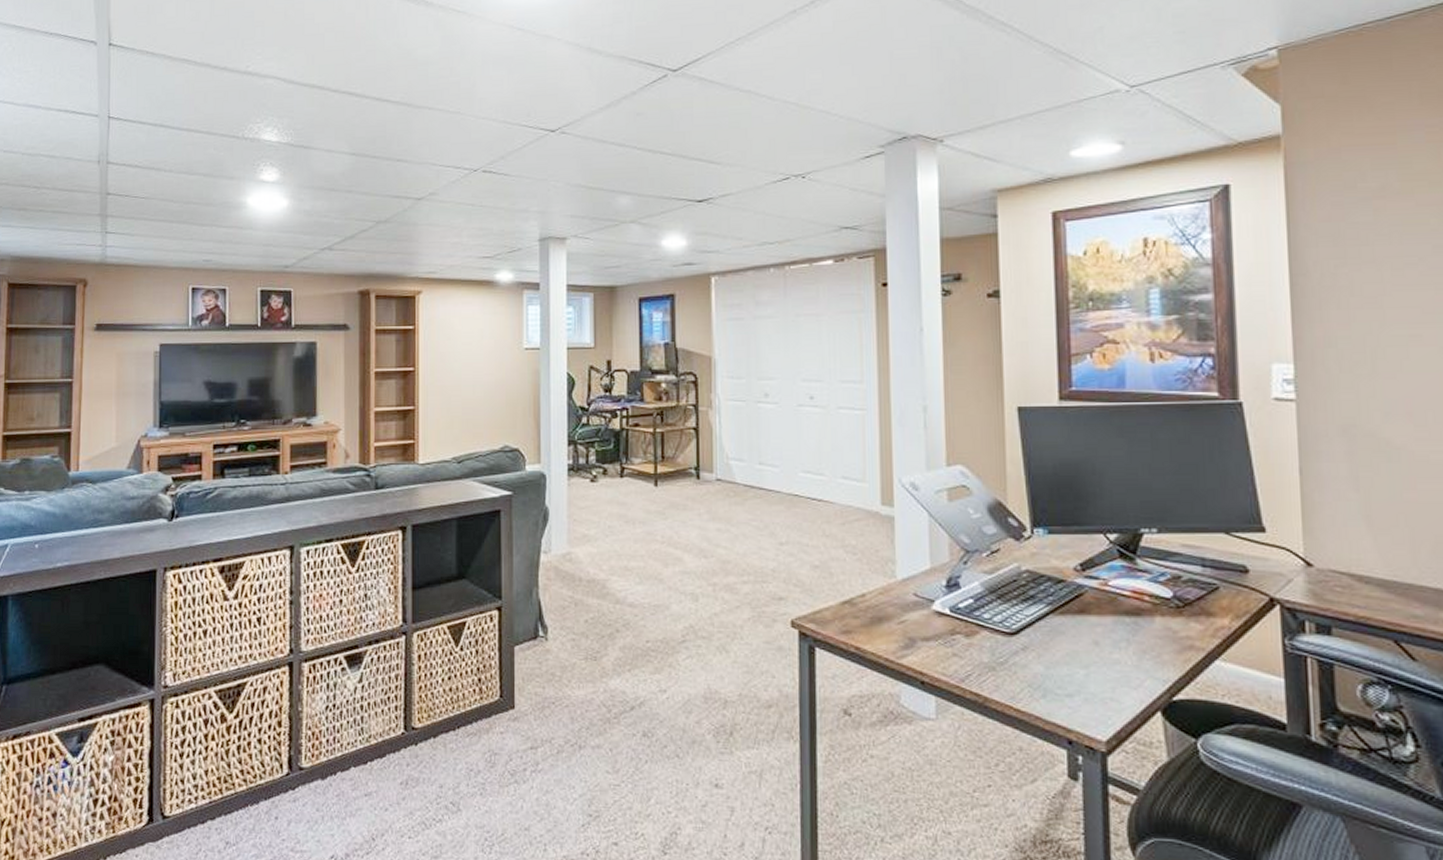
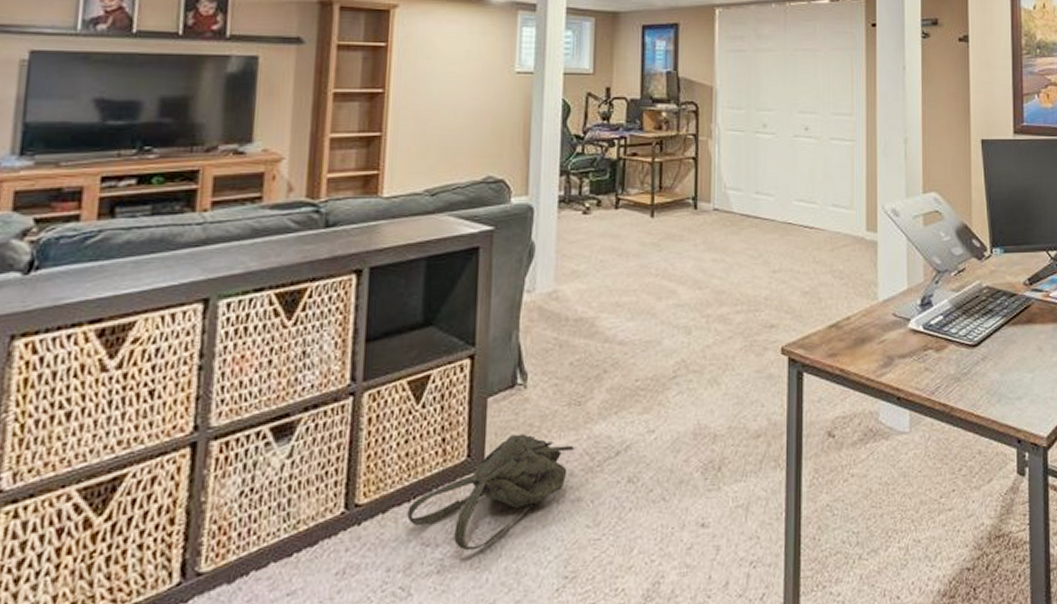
backpack: none [453,681,593,780] -> present [407,434,575,551]

